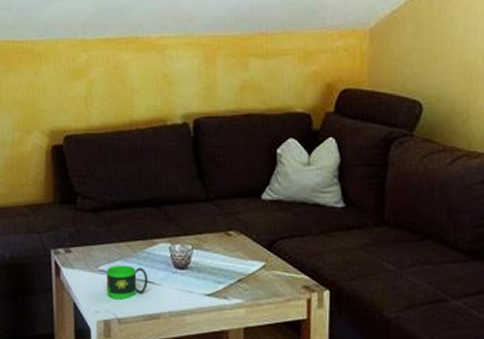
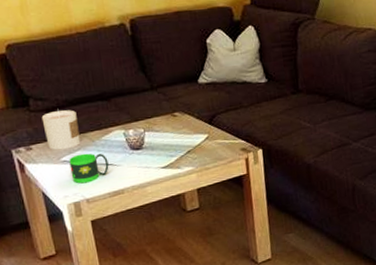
candle: none [86,212,123,257] -> present [41,110,81,150]

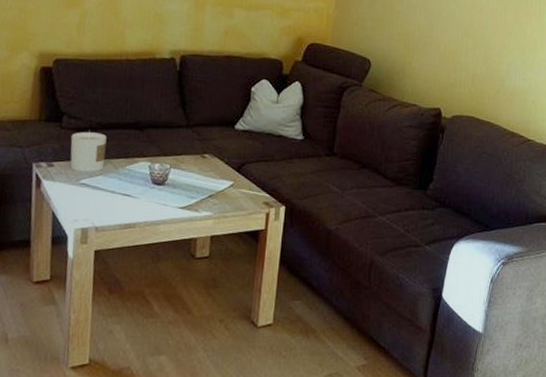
mug: present [69,153,109,184] -> none [86,179,127,210]

